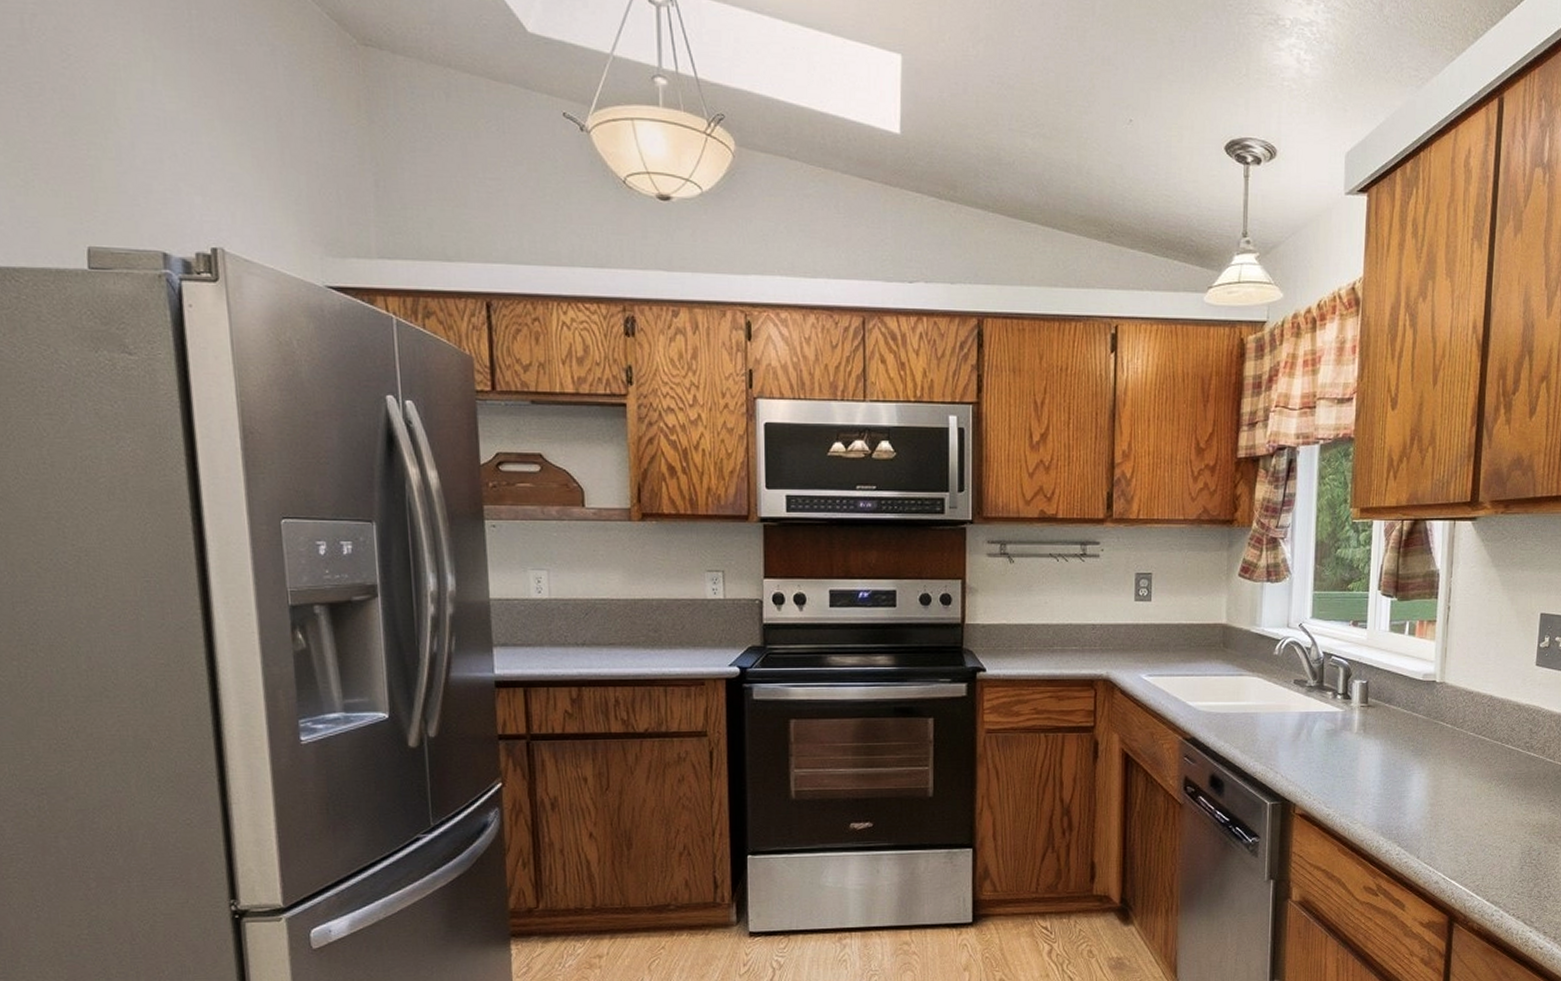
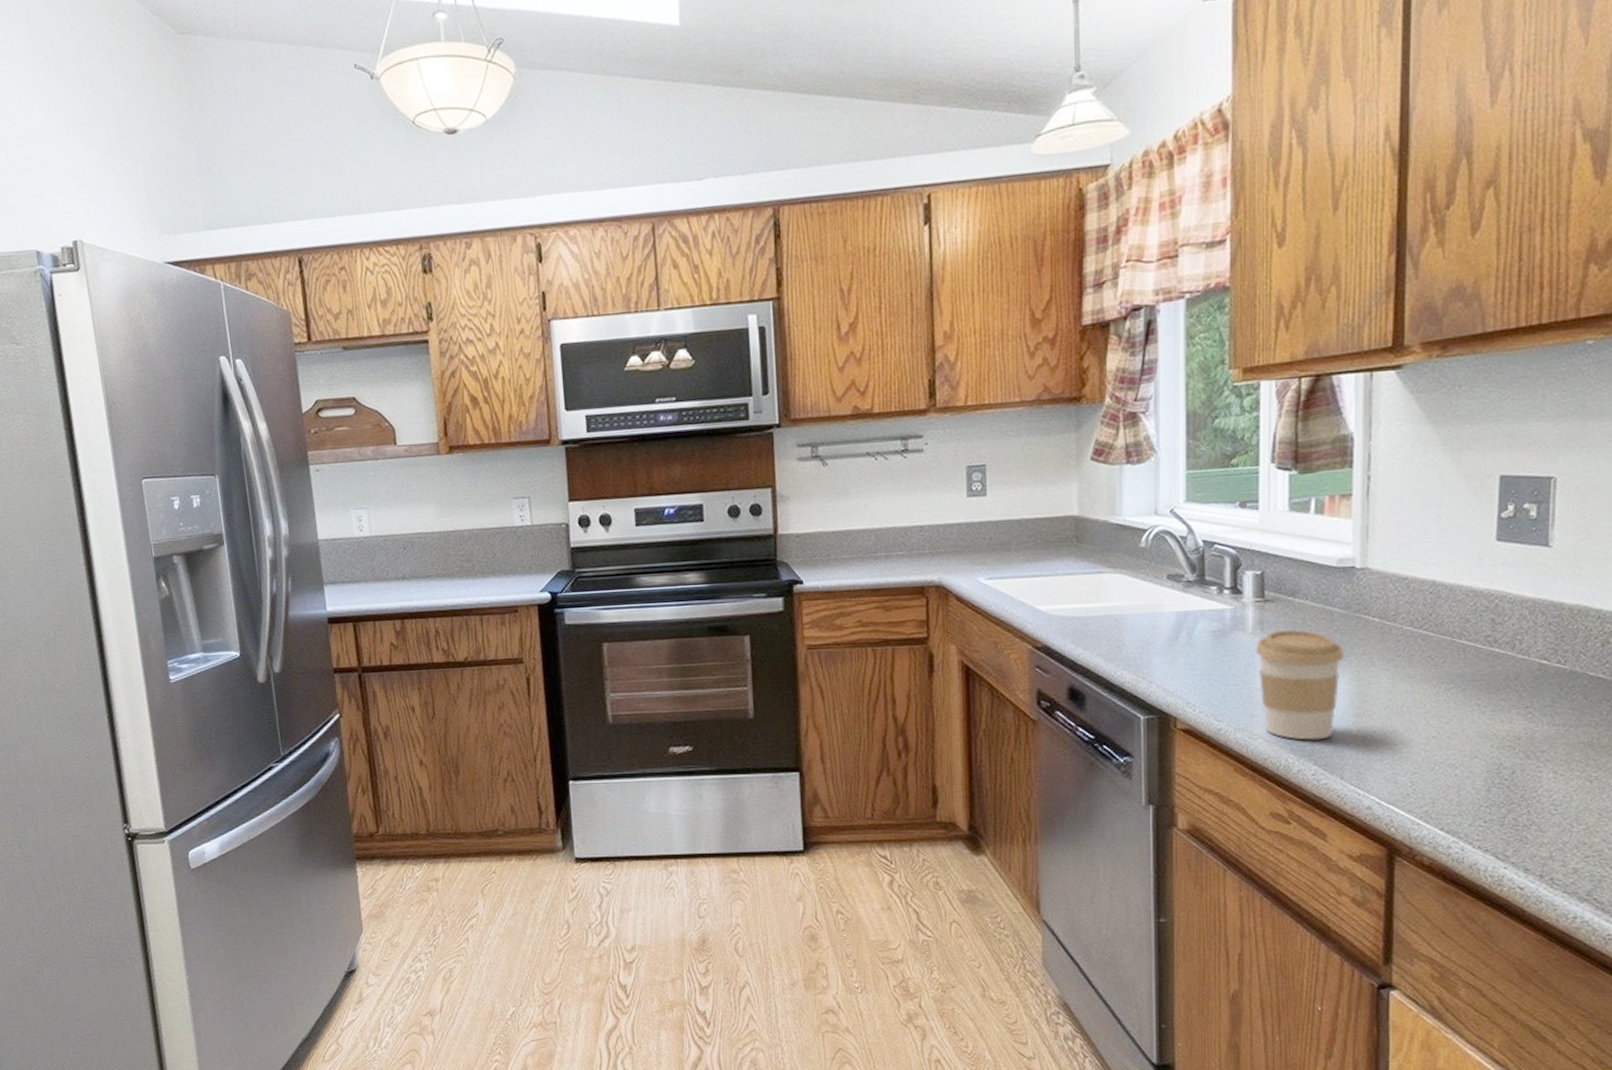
coffee cup: none [1358,731,1425,825] -> present [1254,629,1345,740]

